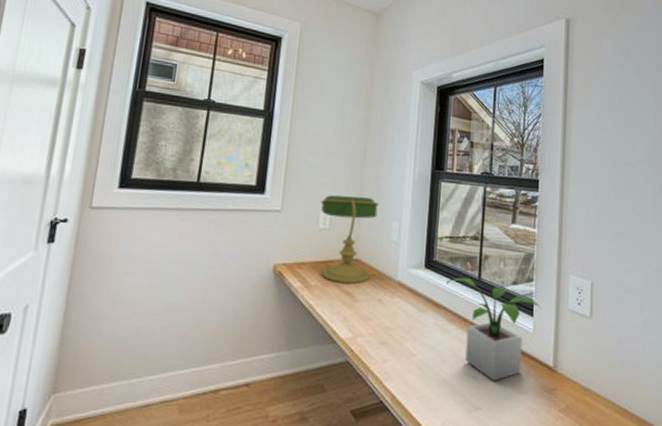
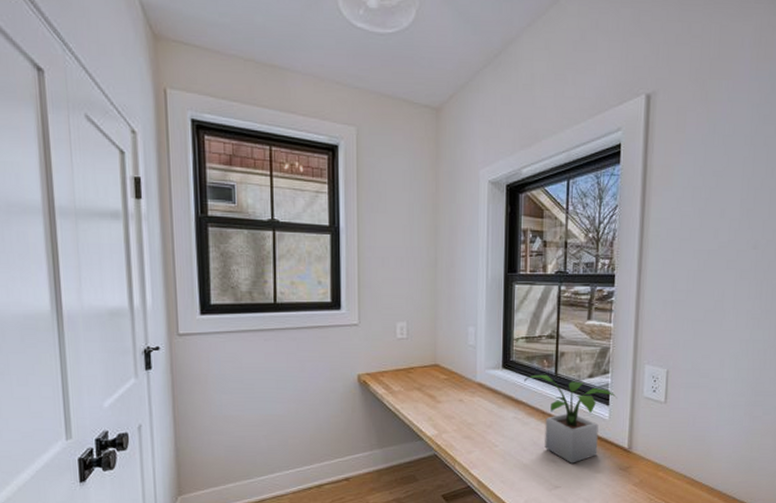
desk lamp: present [321,195,379,284] -> none [397,305,454,387]

